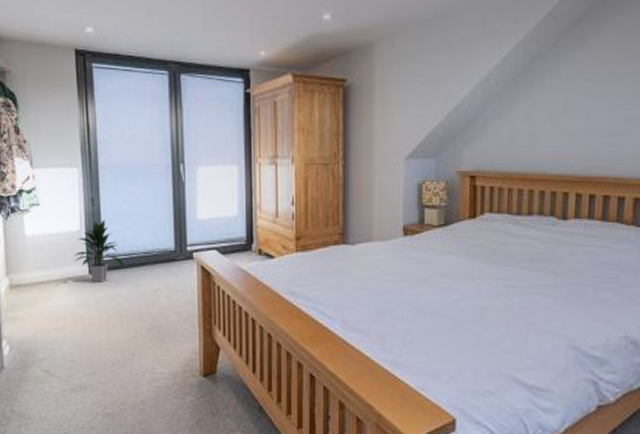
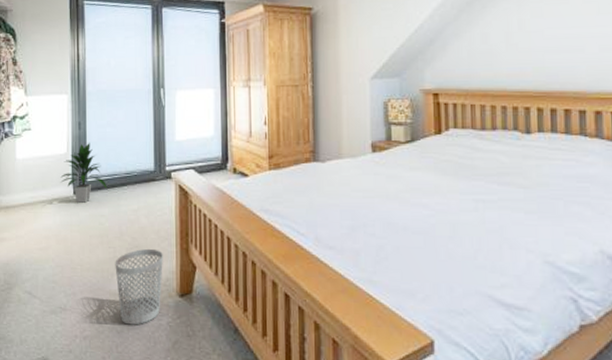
wastebasket: none [135,329,186,404] -> present [115,248,163,325]

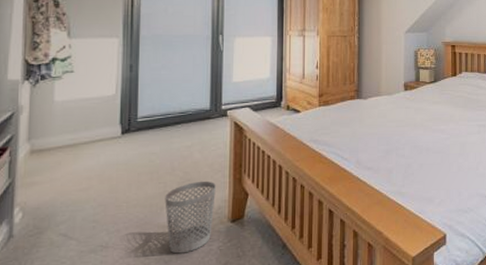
indoor plant: present [60,143,108,203] -> none [107,85,160,142]

